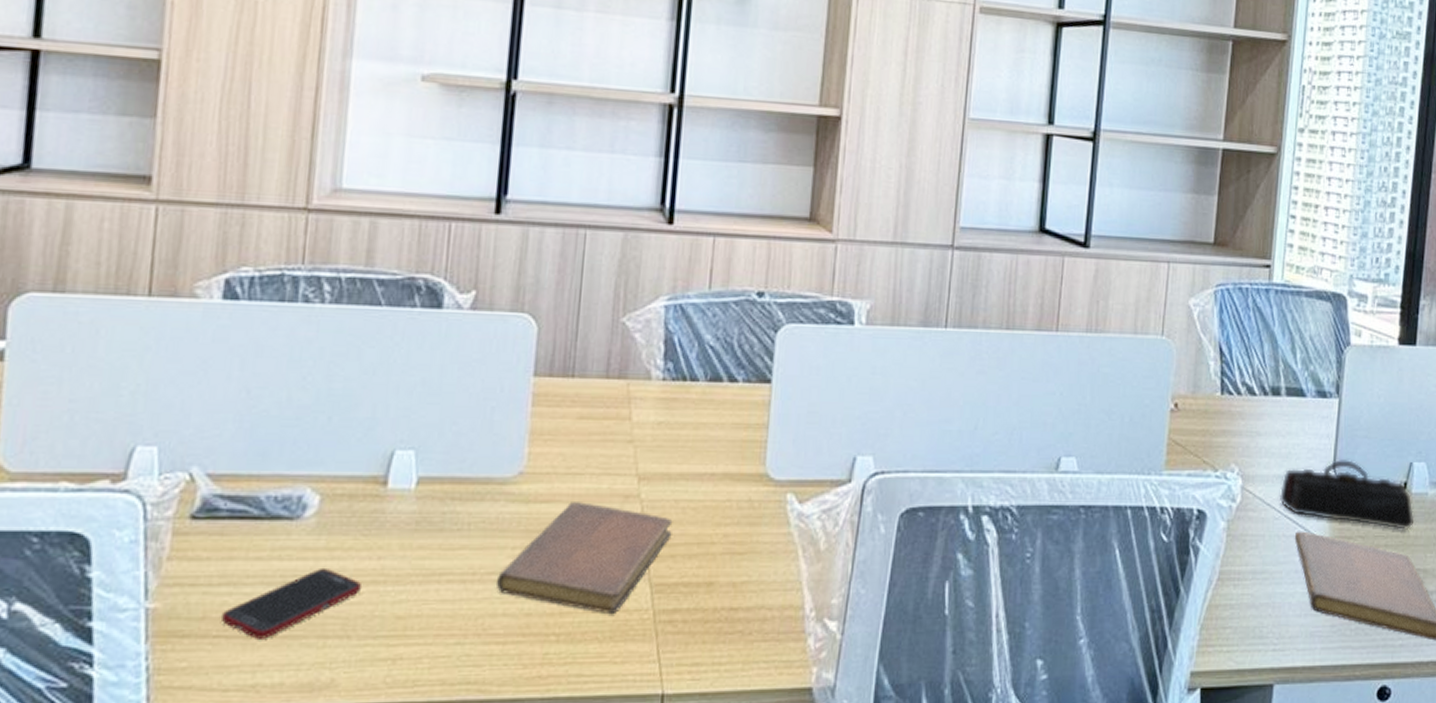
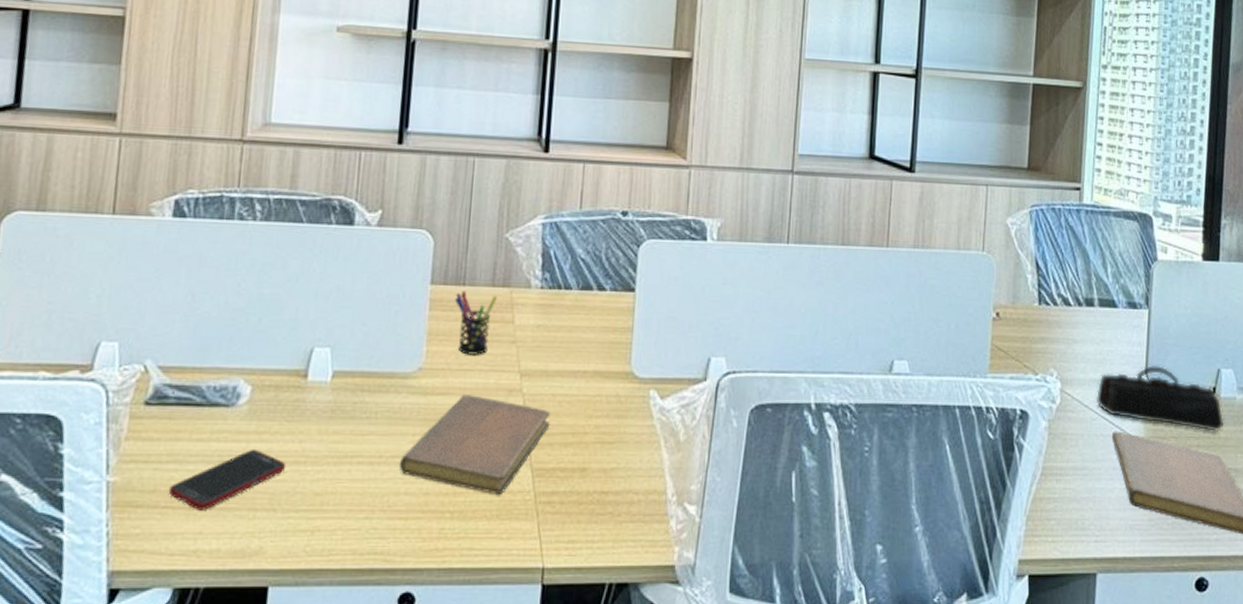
pen holder: none [561,383,611,457] -> present [454,290,497,355]

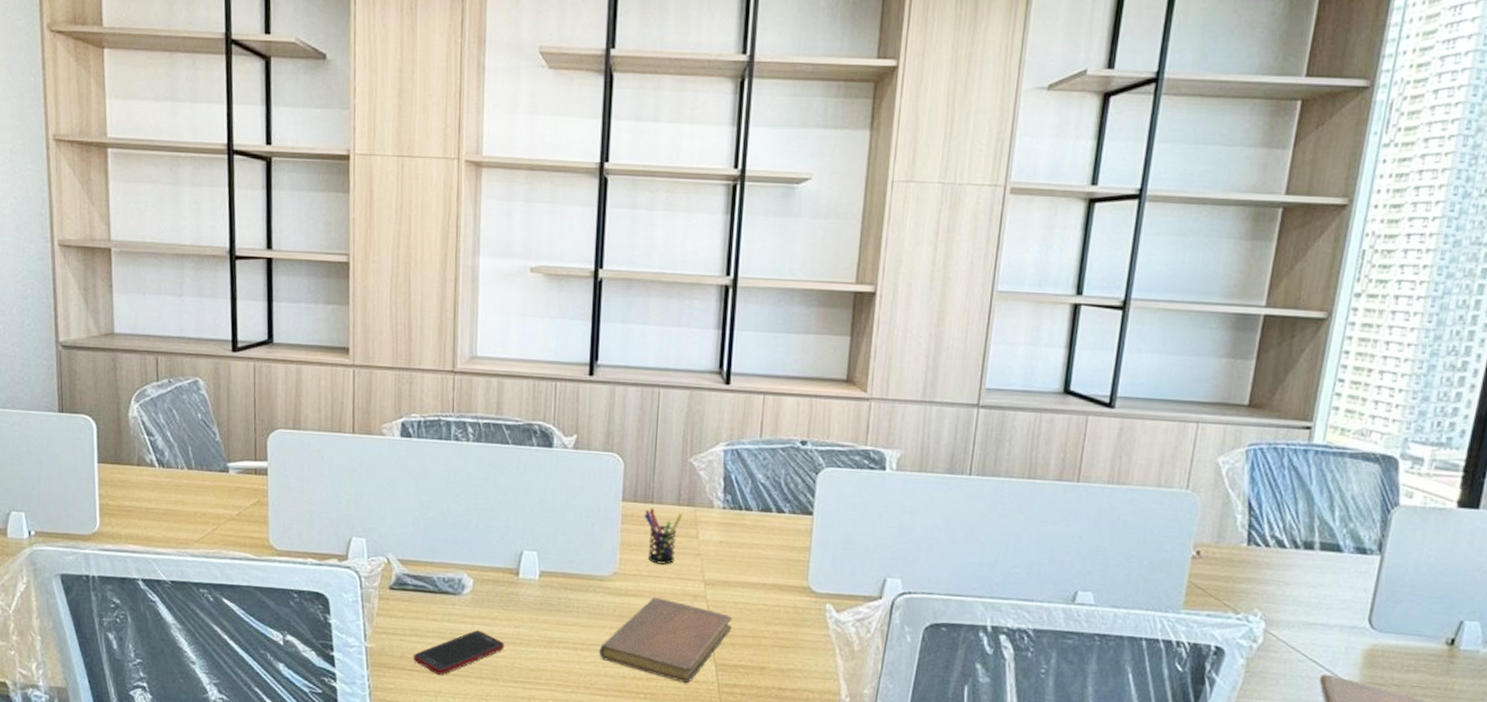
pencil case: present [1095,365,1224,431] -> none [1305,612,1461,683]

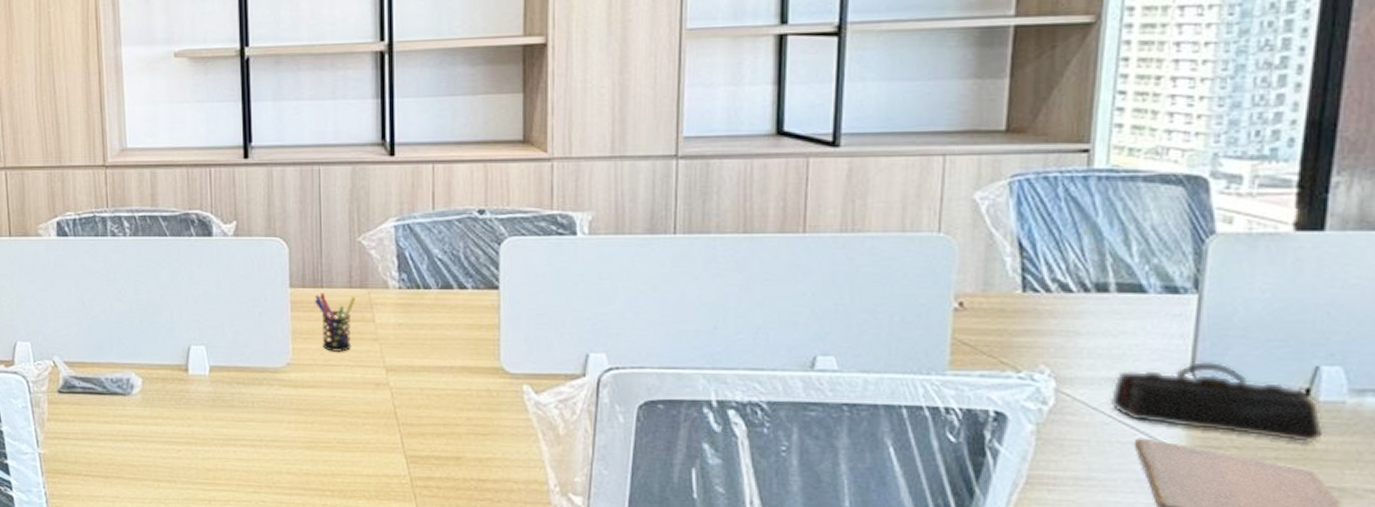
cell phone: present [413,630,505,675] -> none [87,430,180,479]
notebook: present [600,597,732,683] -> none [279,388,420,477]
pencil case: none [1305,612,1461,683] -> present [1109,362,1323,442]

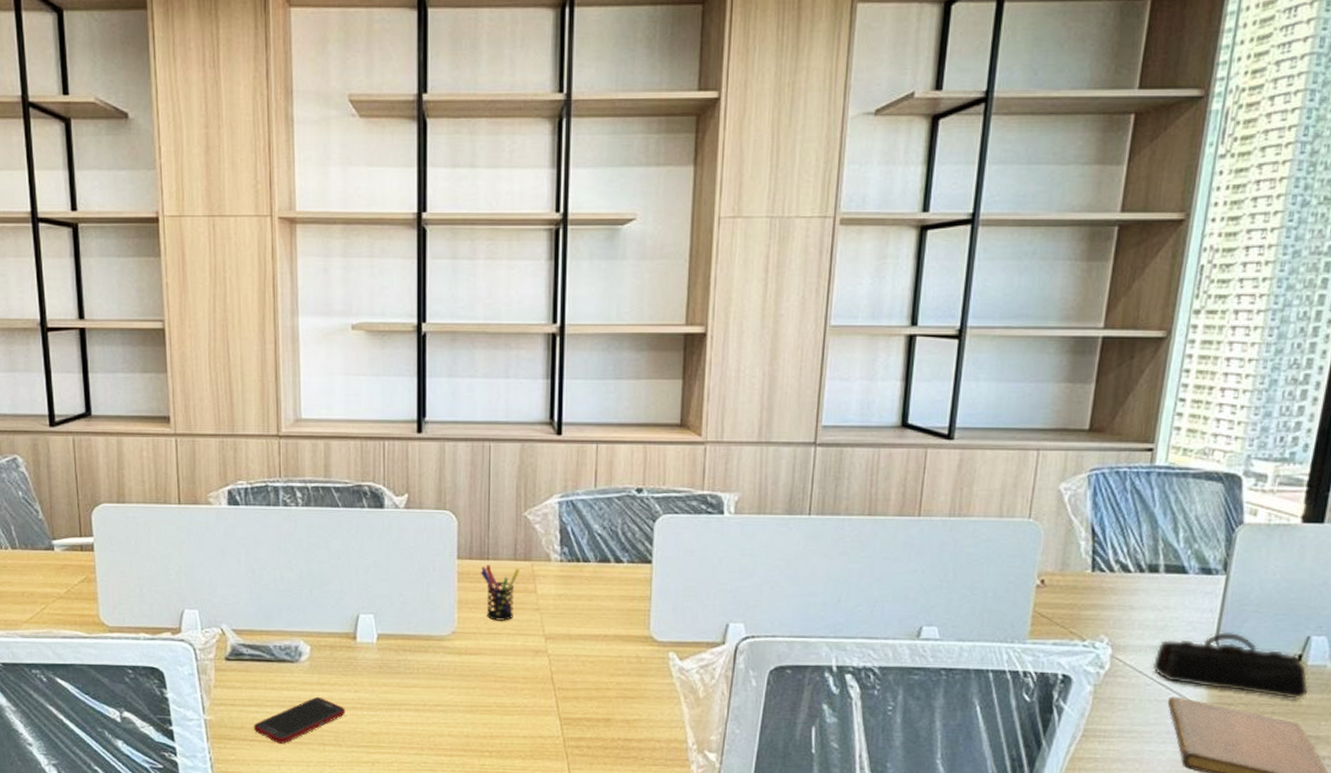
cell phone: none [87,430,180,479] -> present [253,696,346,744]

